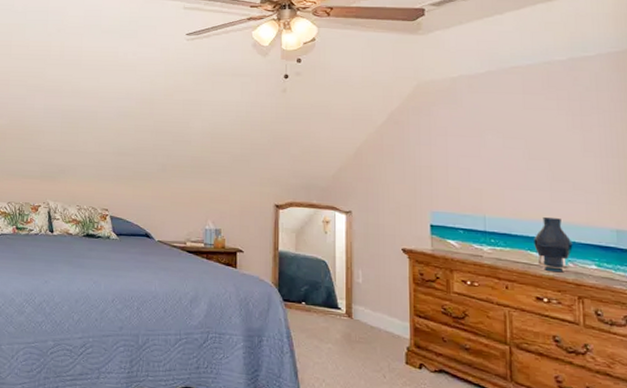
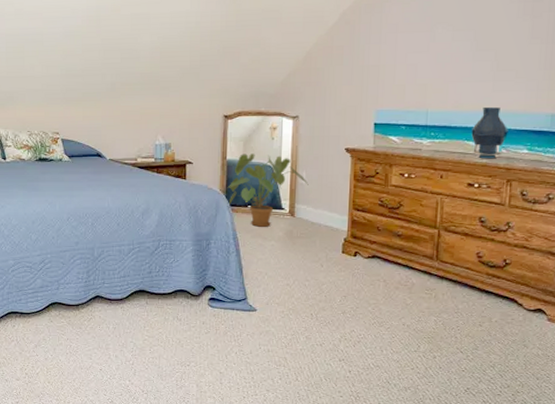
house plant: none [280,246,365,327] -> present [227,153,309,227]

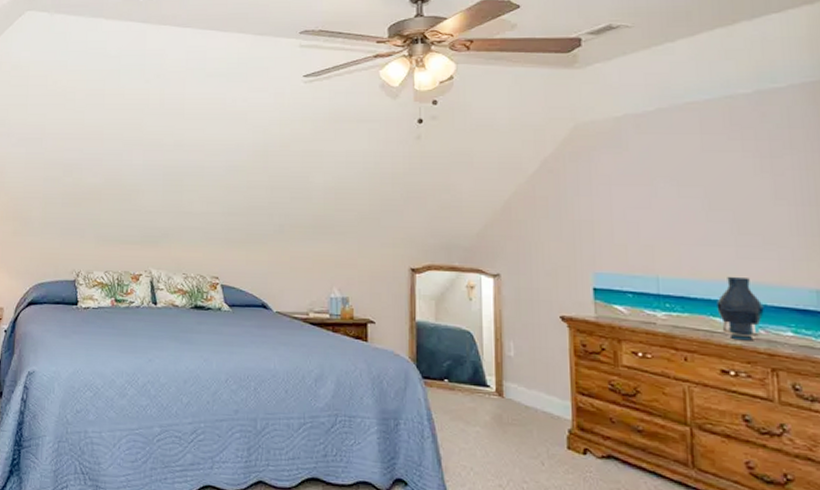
house plant: present [227,153,309,227] -> none [418,315,518,408]

